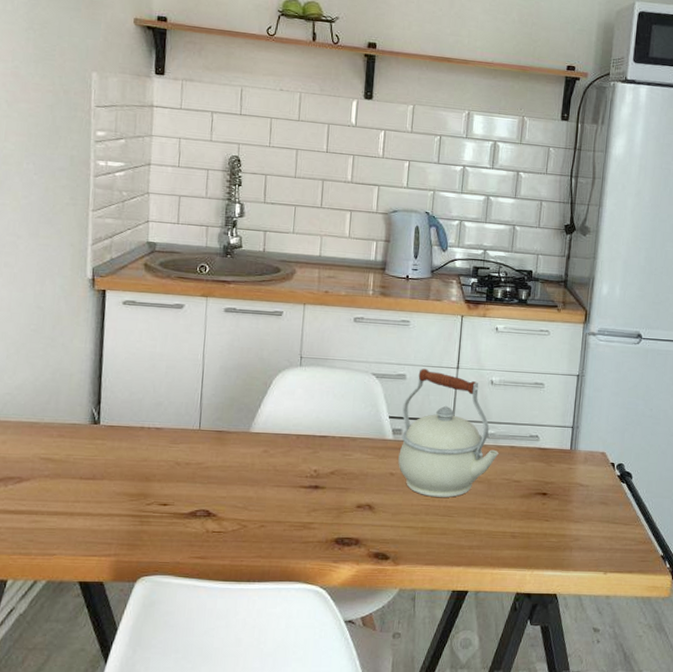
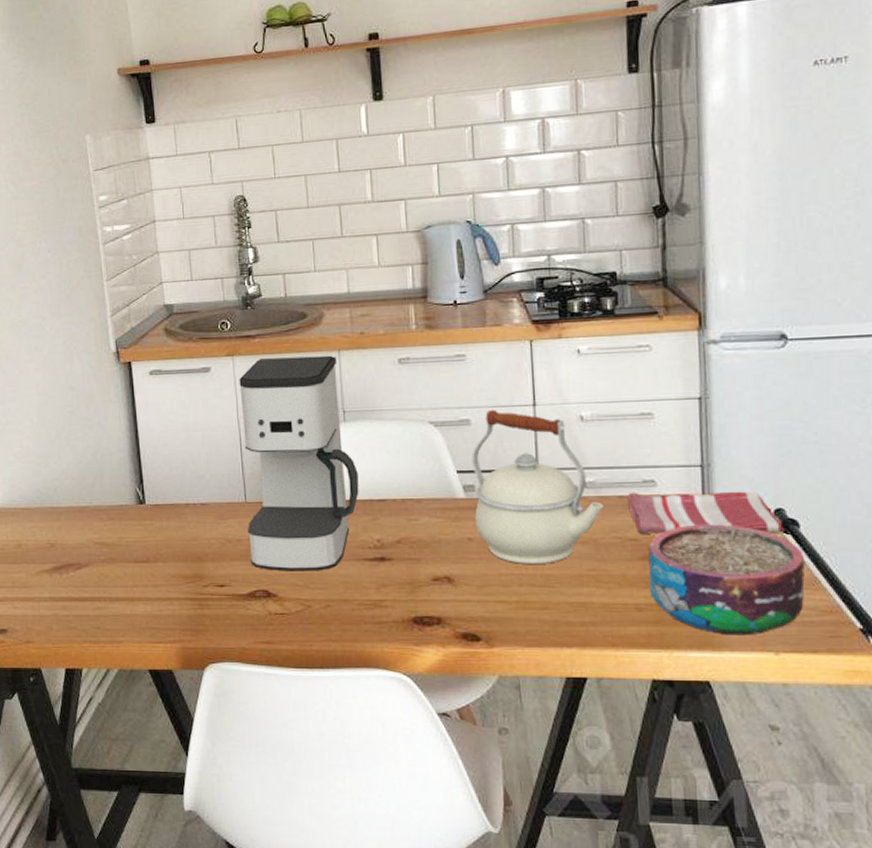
coffee maker: none [196,303,306,495] -> present [239,355,359,572]
dish towel: none [516,444,623,481] -> present [626,491,785,534]
bowl: none [523,472,632,559] -> present [648,524,805,636]

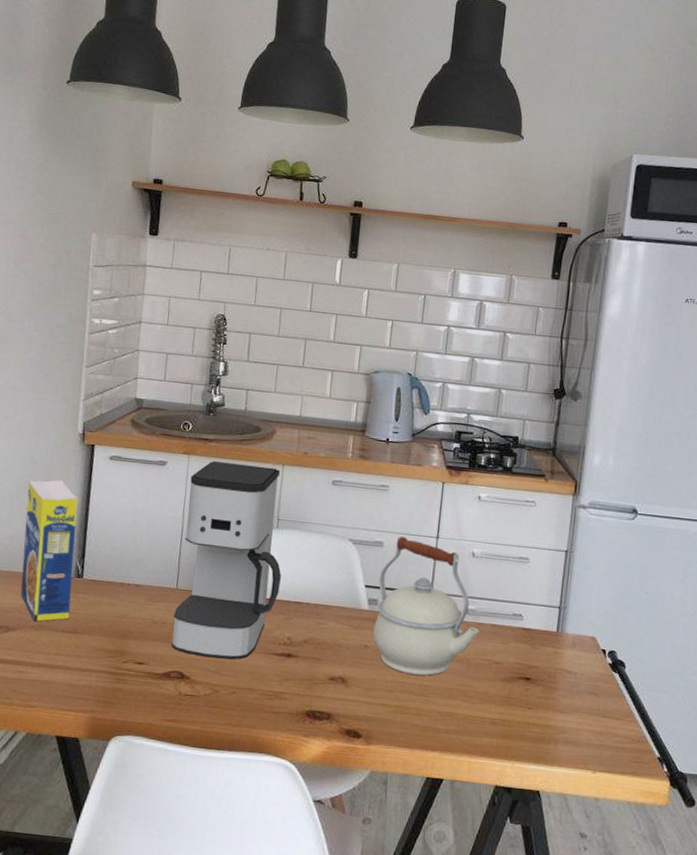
legume: none [71,405,139,555] -> present [20,480,78,622]
dish towel: present [626,491,785,534] -> none [498,622,615,670]
bowl: present [648,524,805,636] -> none [504,656,625,755]

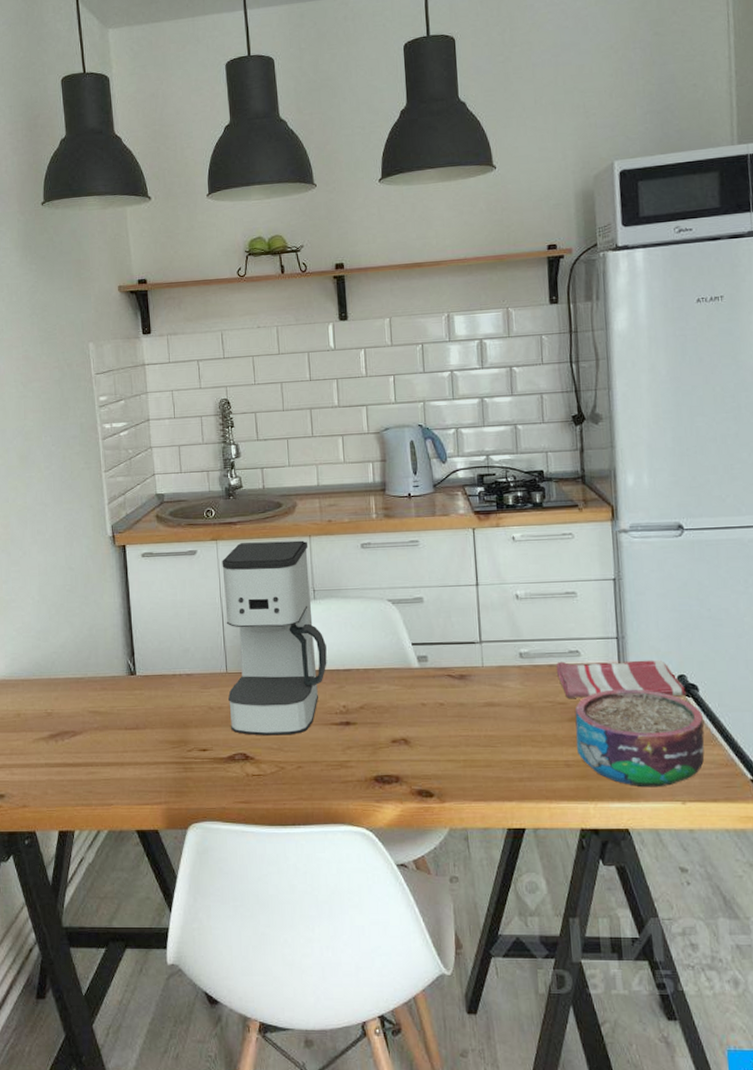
legume: present [20,480,78,622] -> none [70,584,130,723]
kettle: present [373,536,479,676] -> none [424,588,537,726]
dish towel: none [498,622,615,670] -> present [556,660,687,698]
bowl: none [504,656,625,755] -> present [575,689,705,788]

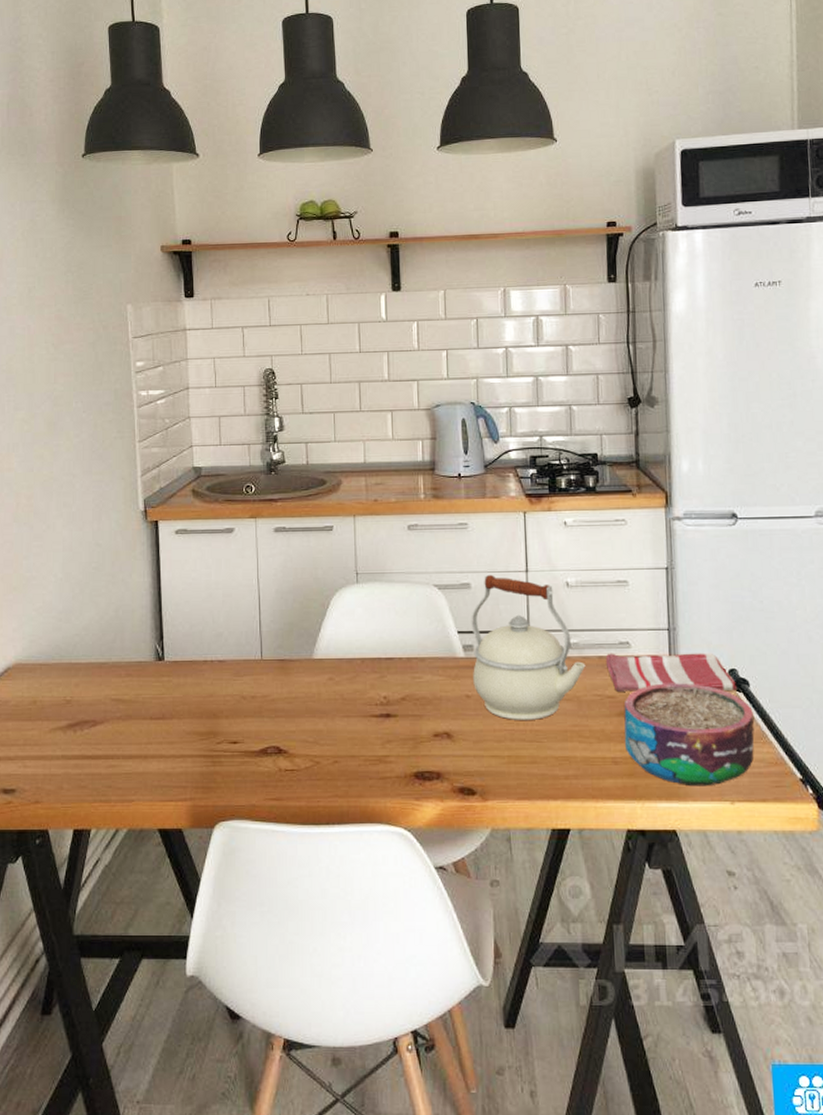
coffee maker: present [222,540,327,736] -> none [260,520,368,728]
kettle: none [424,588,537,726] -> present [471,574,586,720]

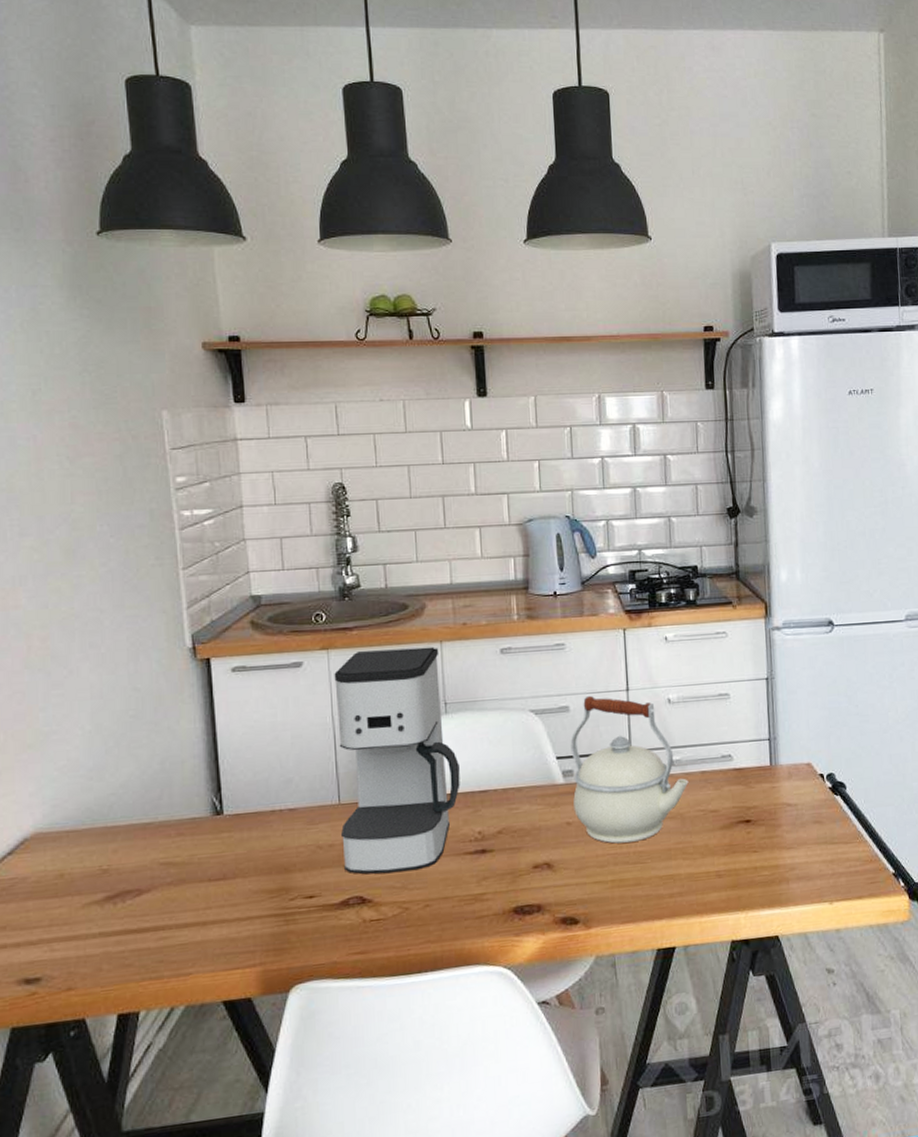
coffee maker: none [260,520,368,728] -> present [334,646,460,875]
dish towel: present [605,653,738,692] -> none [708,760,835,805]
bowl: present [624,683,754,787] -> none [726,790,851,892]

